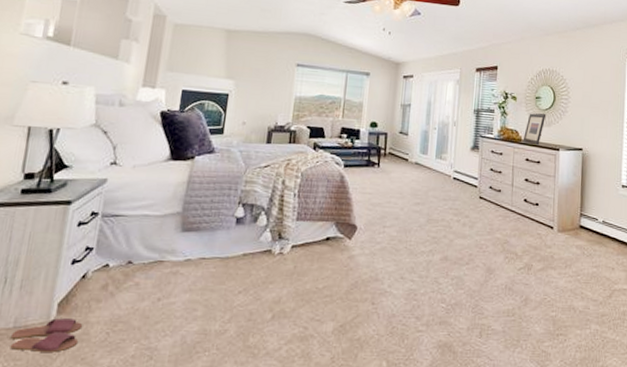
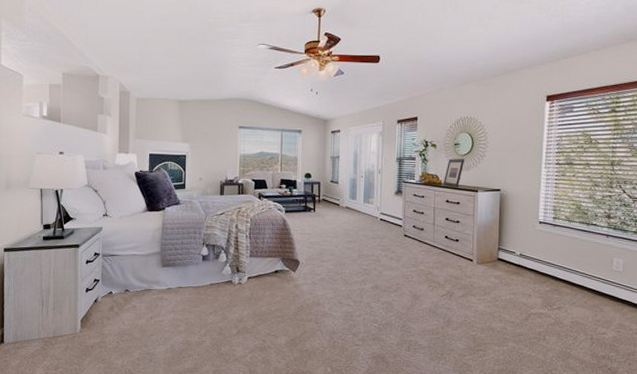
slippers: present [10,318,83,352] -> none [52,331,100,355]

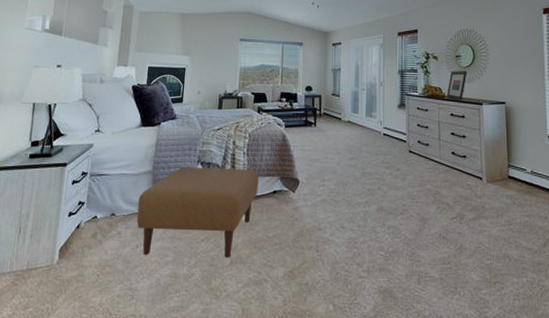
ottoman: none [149,249,261,328] -> present [136,167,259,258]

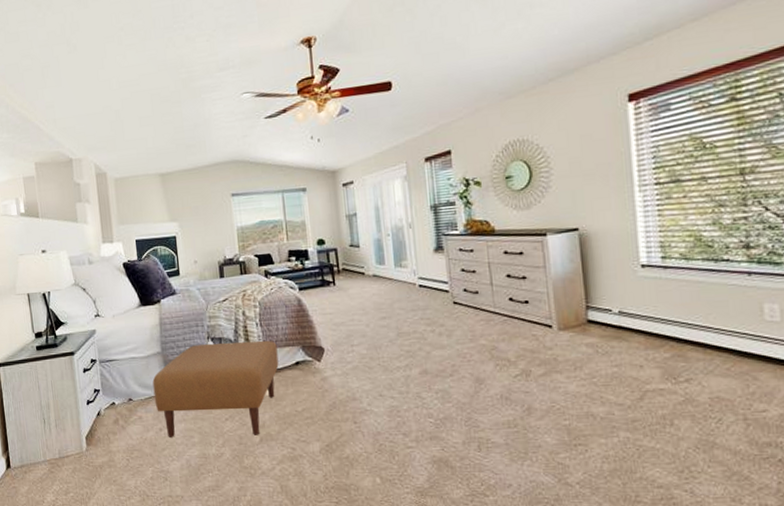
picture frame: present [446,71,467,101] -> none [496,195,523,234]

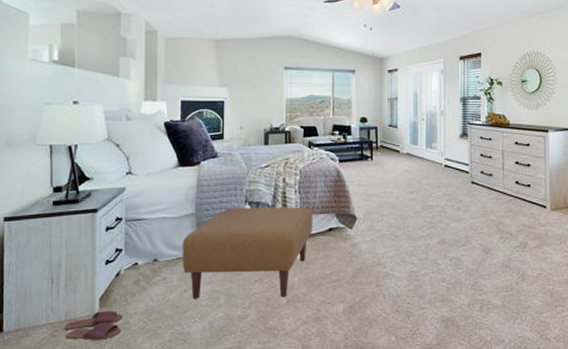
slippers: none [59,449,108,476] -> present [64,311,123,340]

